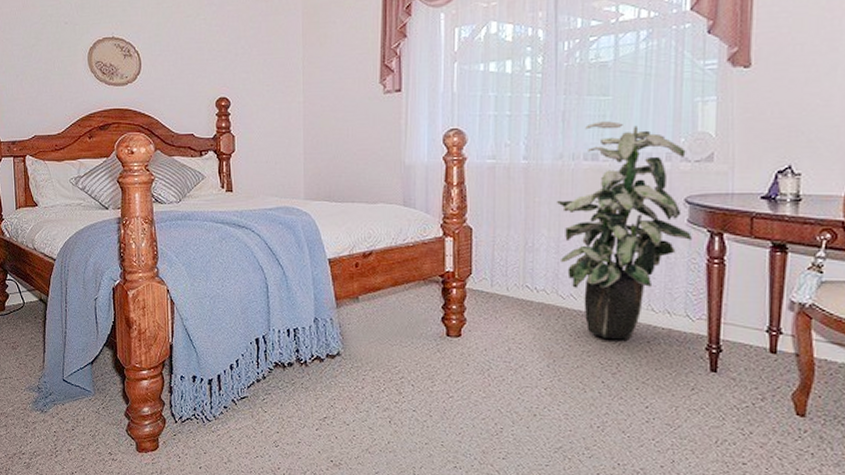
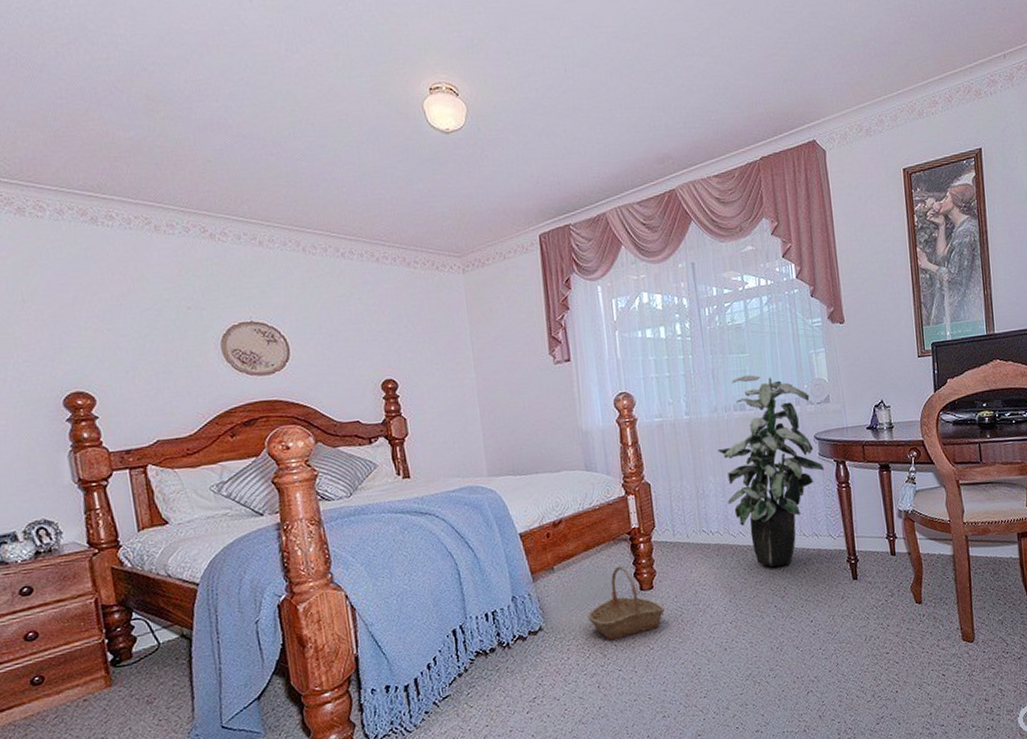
basket: none [388,307,470,381] -> present [588,565,665,641]

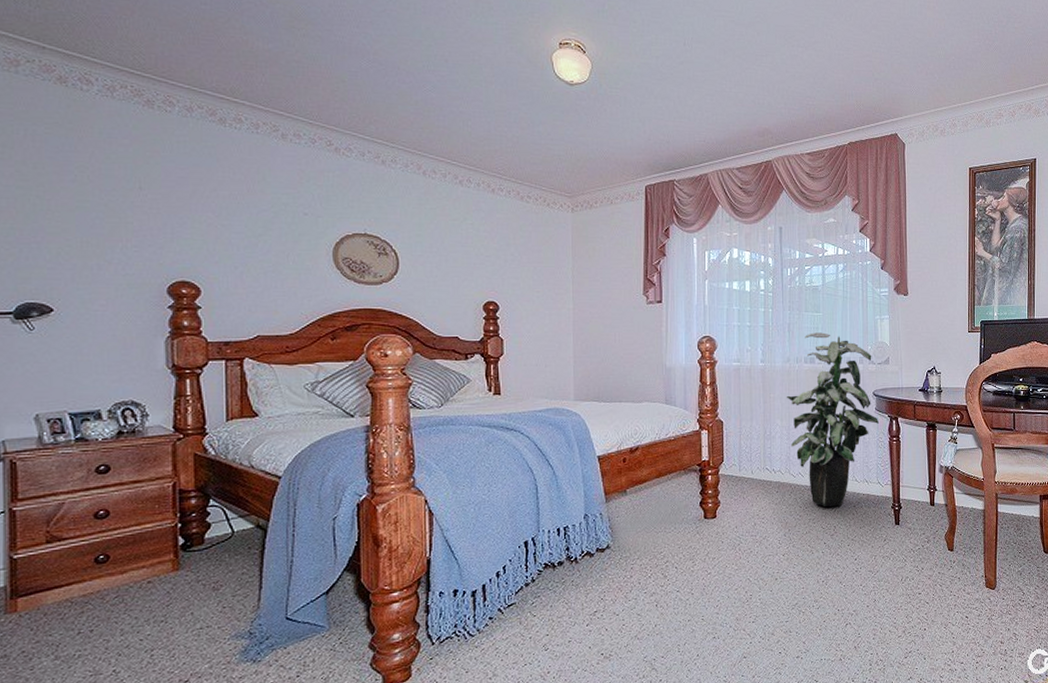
basket: present [588,565,665,641] -> none [654,494,724,564]

